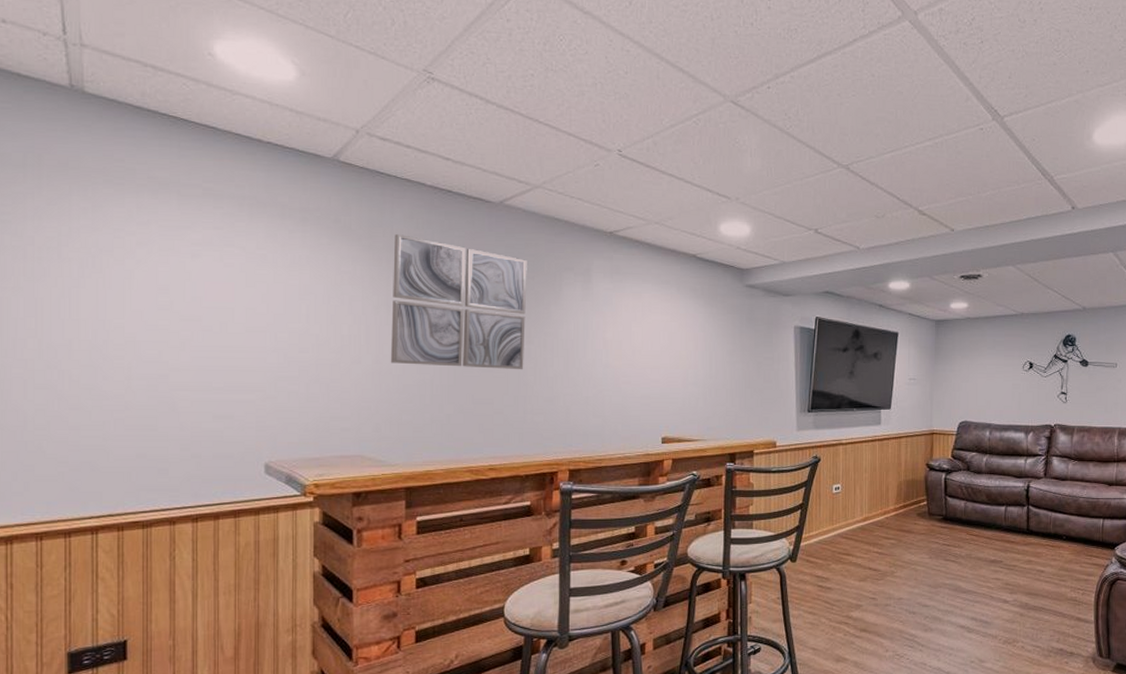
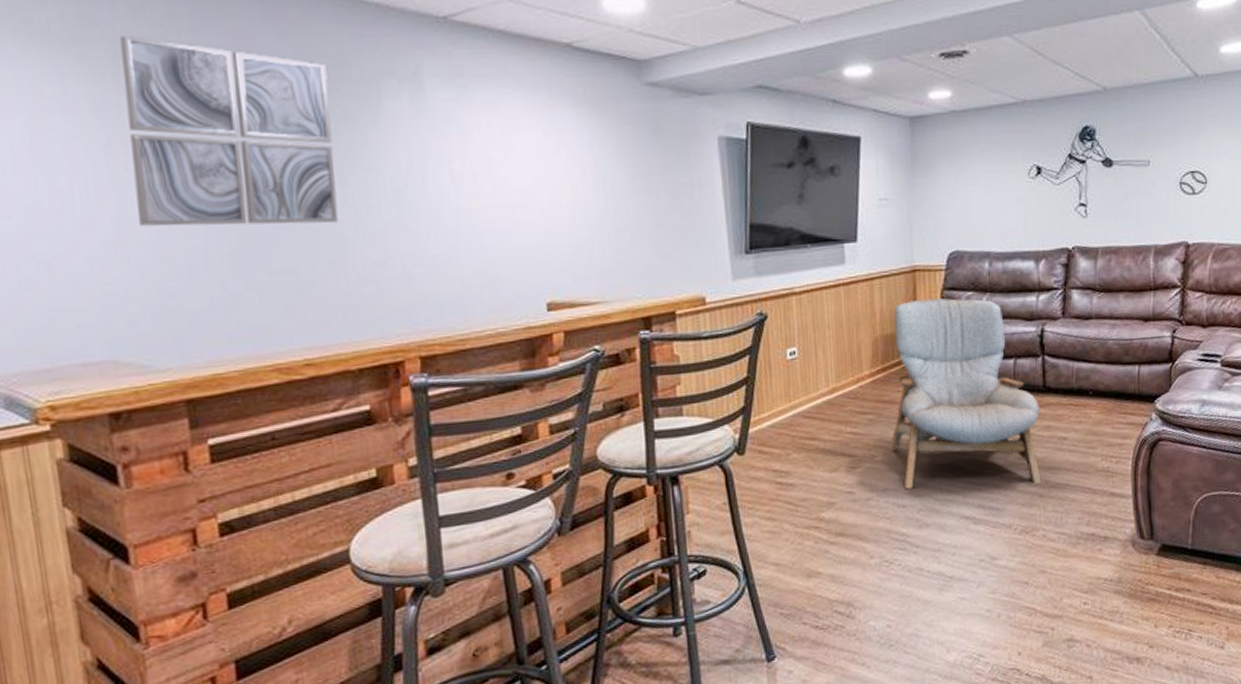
armchair: none [907,455,1023,605] -> present [891,297,1041,490]

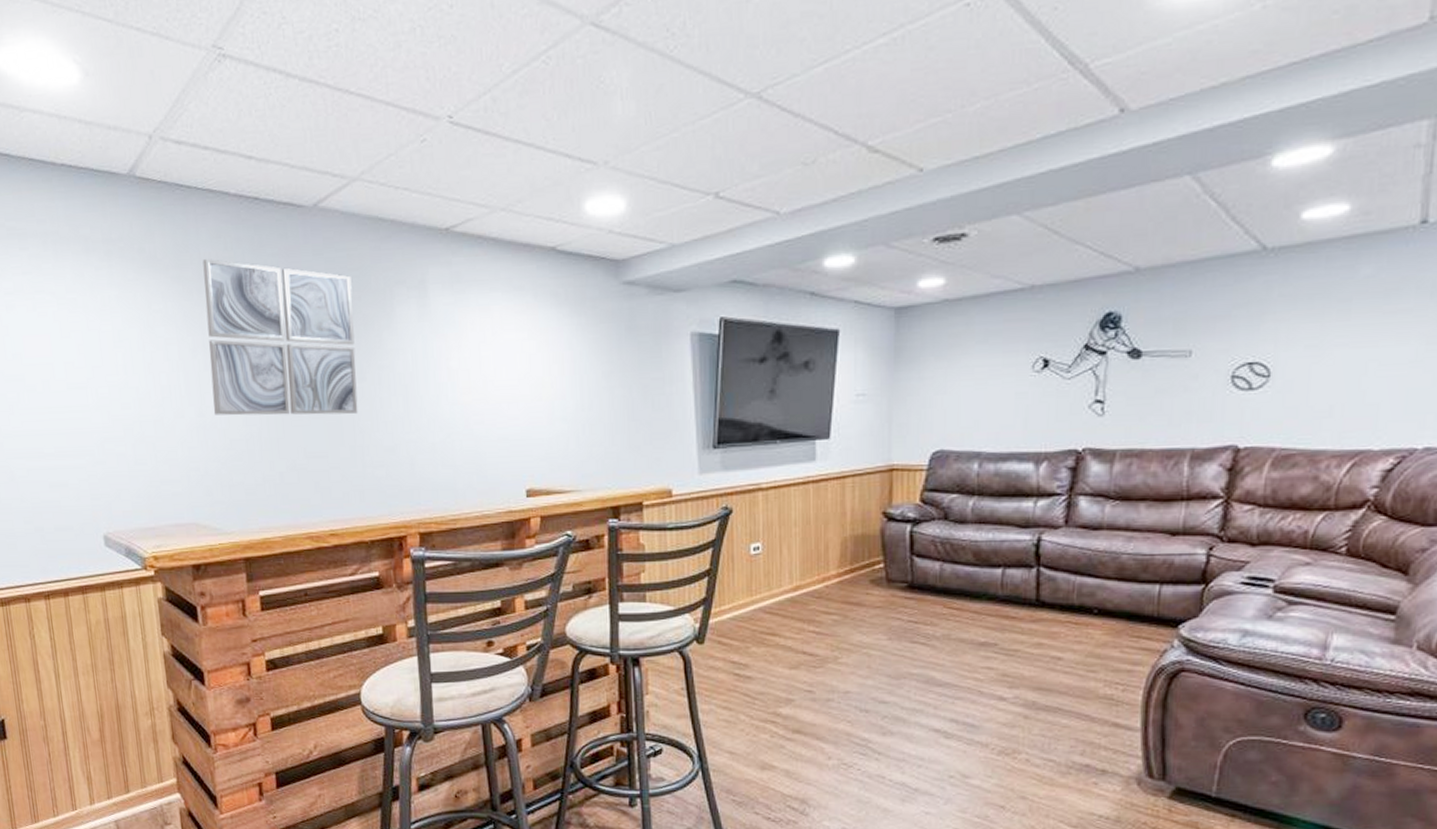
armchair: present [891,297,1041,490] -> none [857,499,1030,704]

